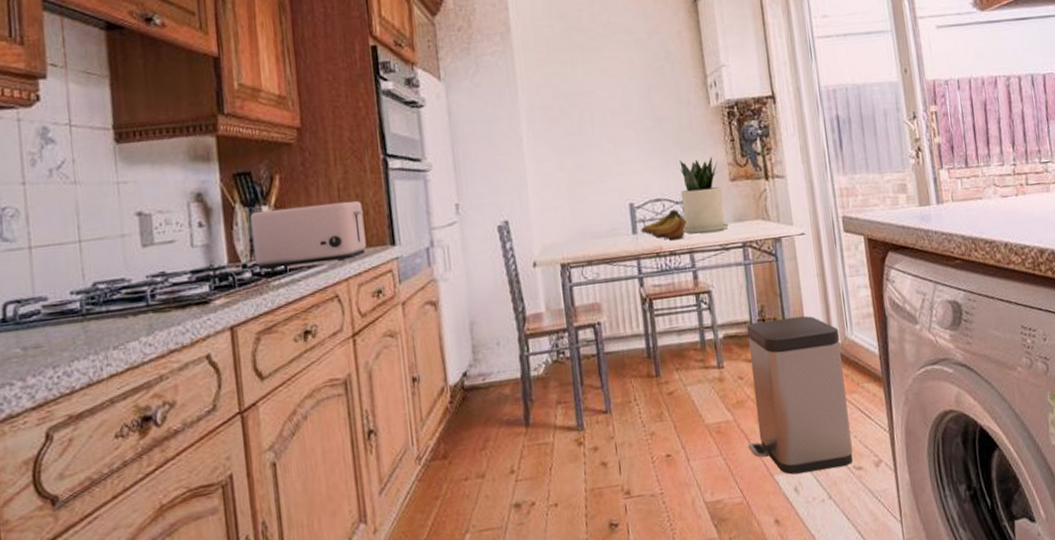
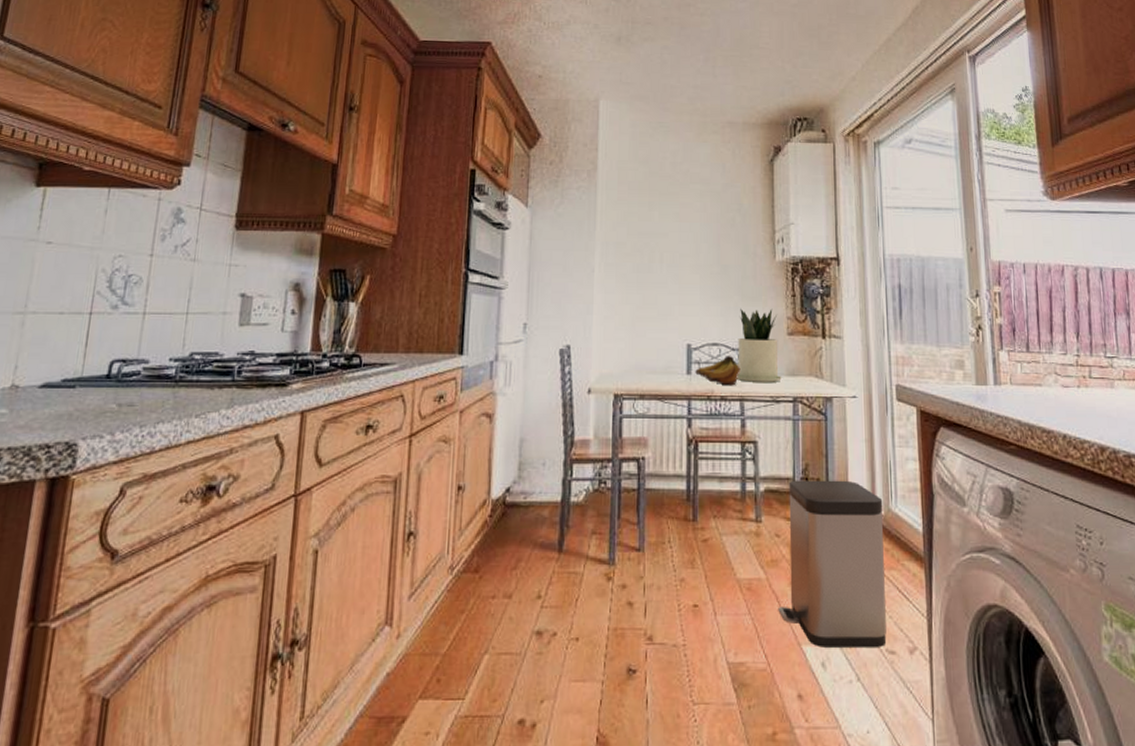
toaster: present [250,200,367,271] -> none [334,306,440,363]

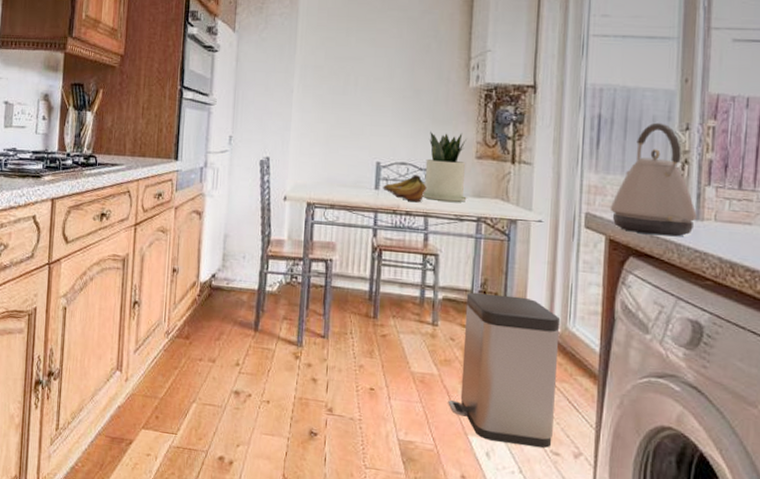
kettle: none [917,290,995,403] -> present [610,122,697,237]

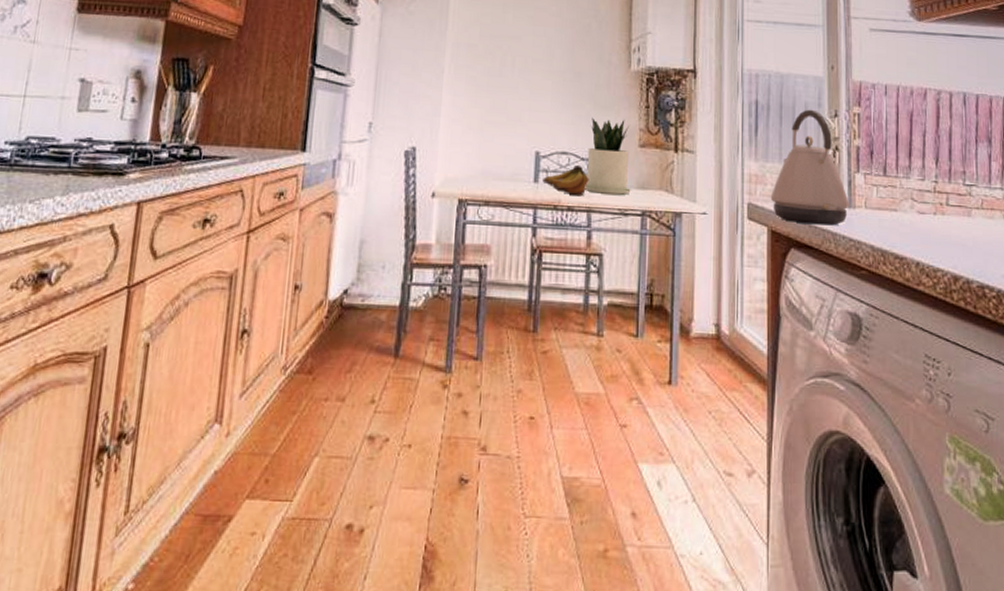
pedal bin: present [448,292,561,448] -> none [615,295,728,468]

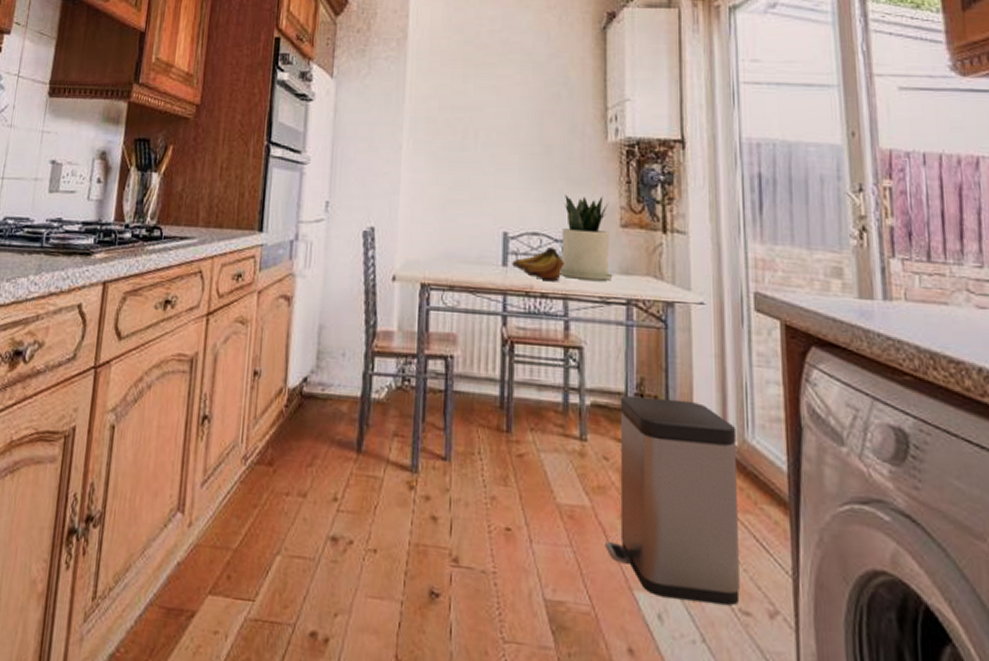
pedal bin: none [615,295,728,468] -> present [605,395,740,605]
kettle: present [770,109,849,226] -> none [782,183,884,321]

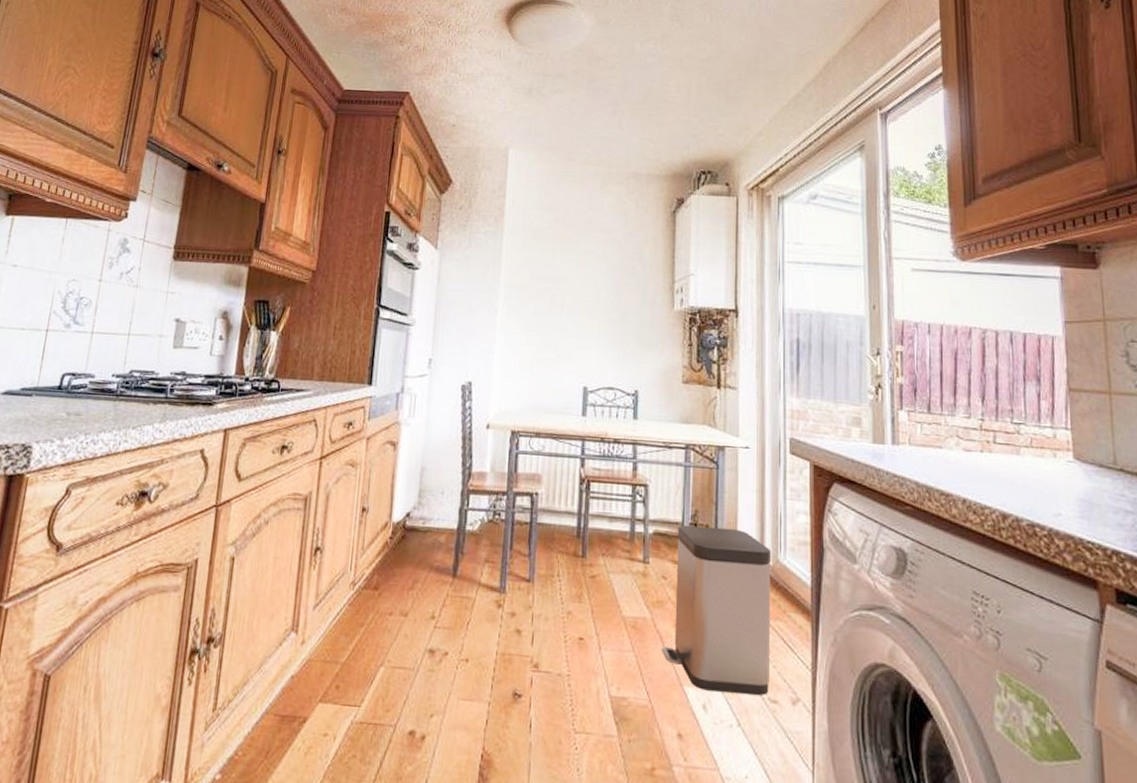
fruit: present [512,248,564,282] -> none [590,400,635,430]
planter: present [560,194,614,281] -> none [630,354,676,429]

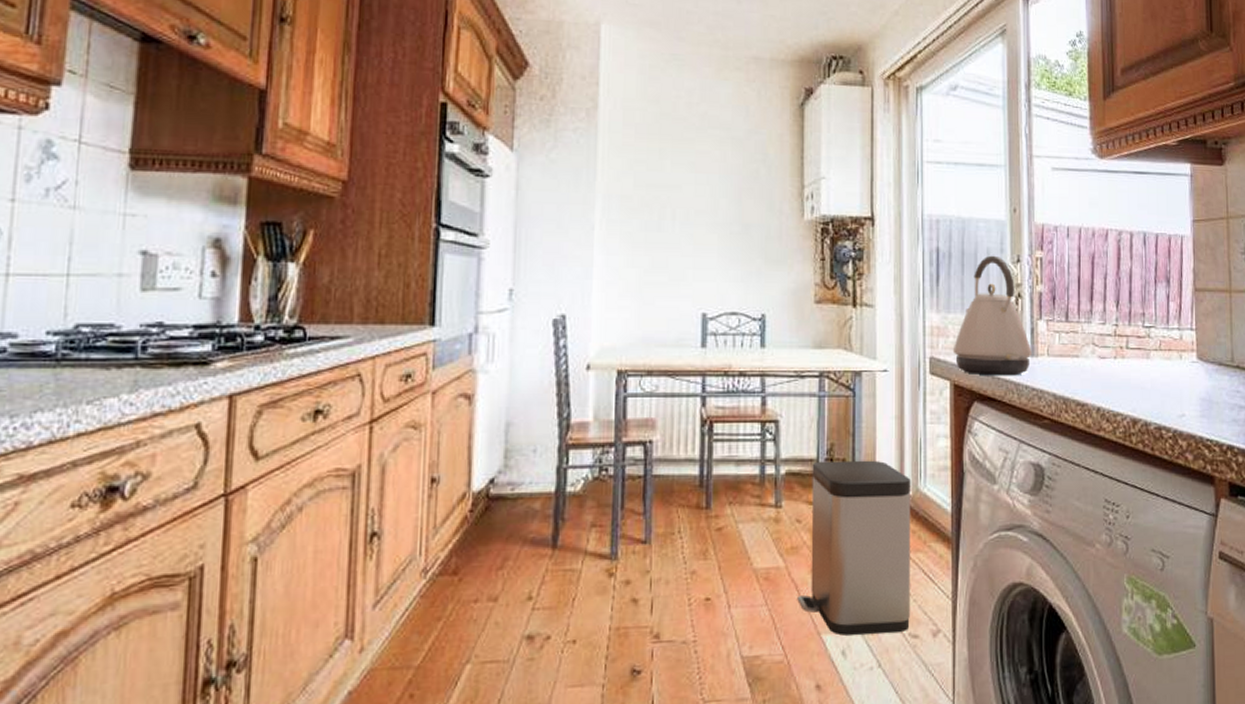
kettle: none [812,347,893,462] -> present [952,255,1032,376]

